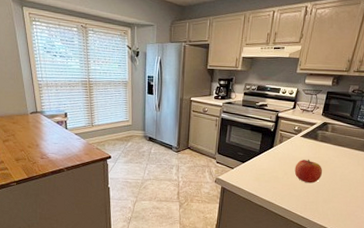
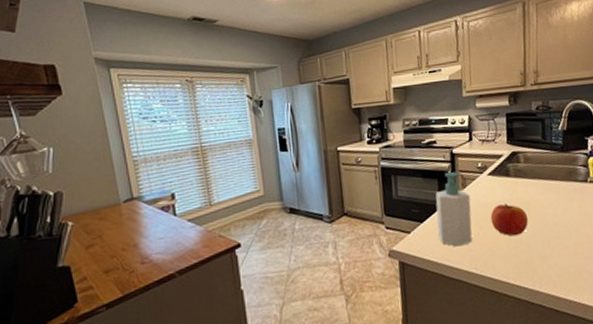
soap bottle: none [253,130,283,184] -> present [435,172,473,247]

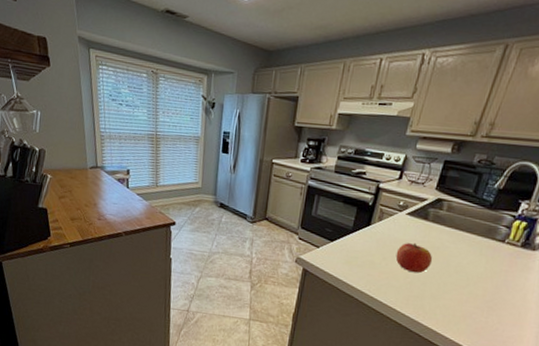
soap bottle: present [435,172,473,247] -> none [342,204,383,269]

